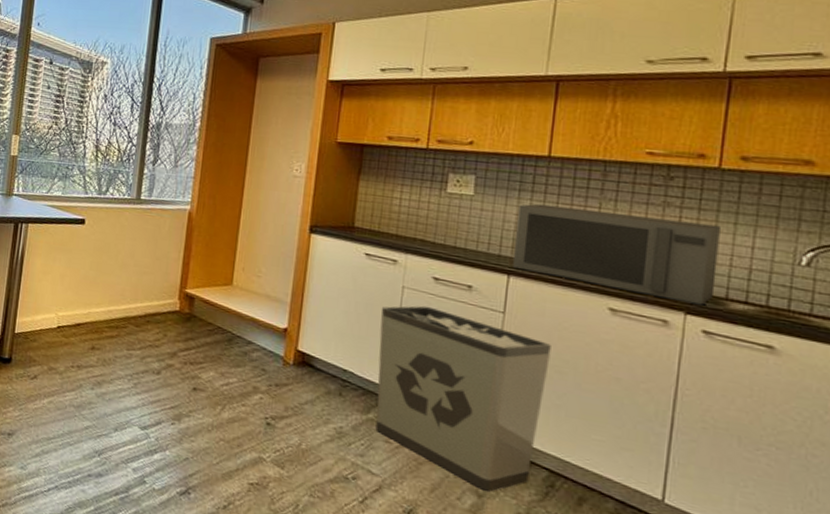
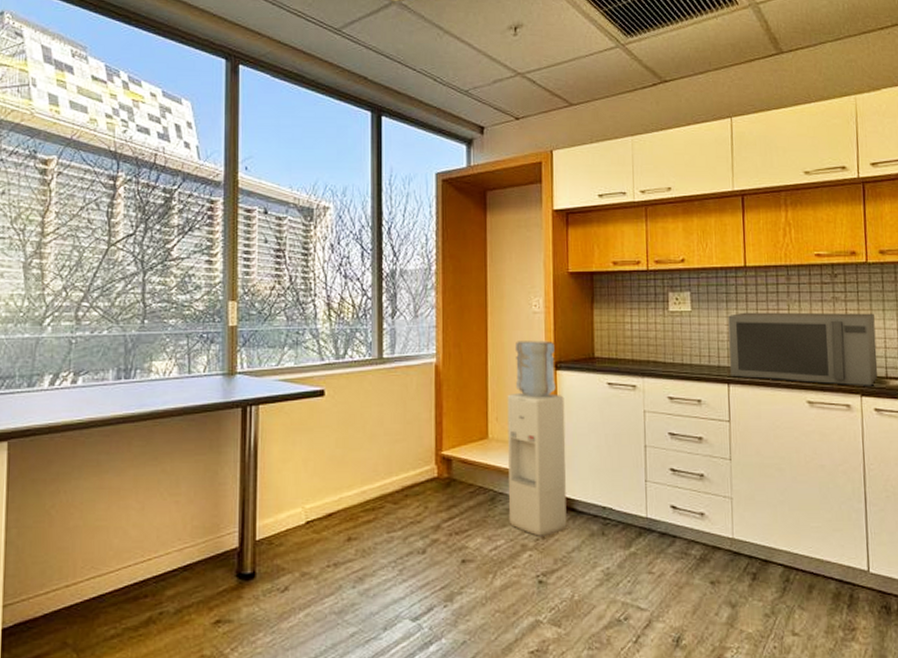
water cooler: none [243,200,316,384] -> present [507,339,567,536]
recycling bin: present [375,305,551,492] -> none [628,427,771,600]

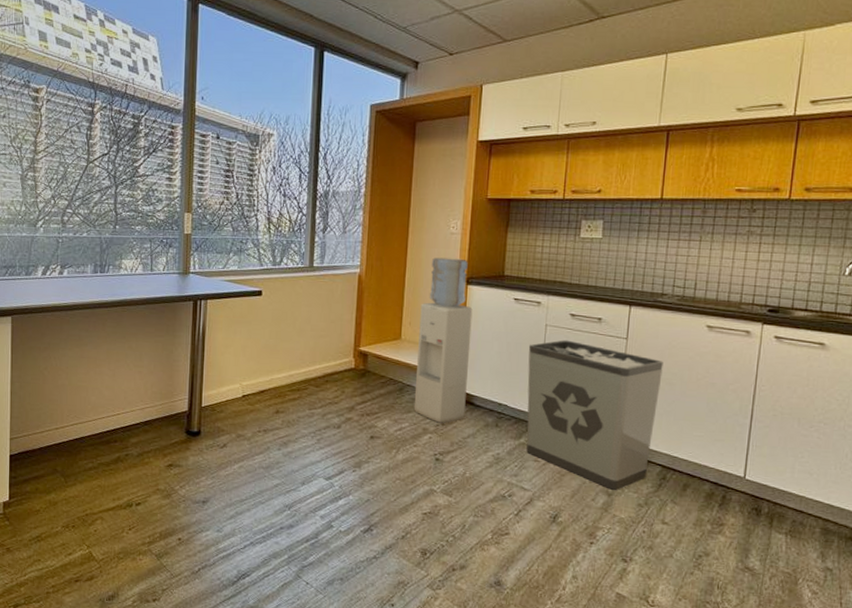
recycling bin: none [628,427,771,600] -> present [526,339,663,490]
microwave: present [728,312,878,386] -> none [634,241,789,316]

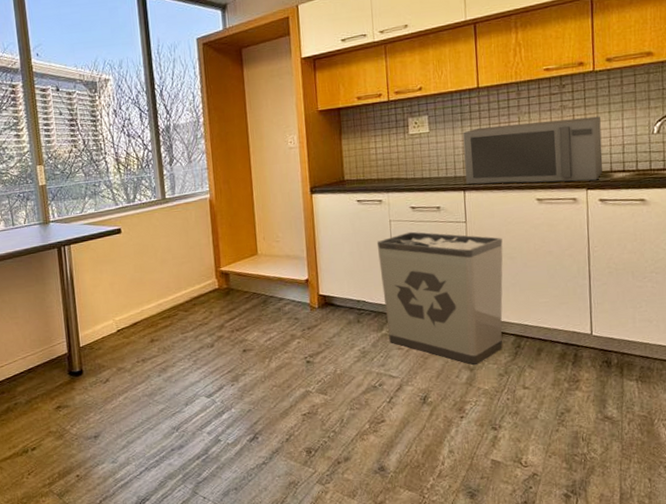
water cooler: present [413,257,473,423] -> none [271,170,328,328]
microwave: none [634,241,789,316] -> present [463,116,603,185]

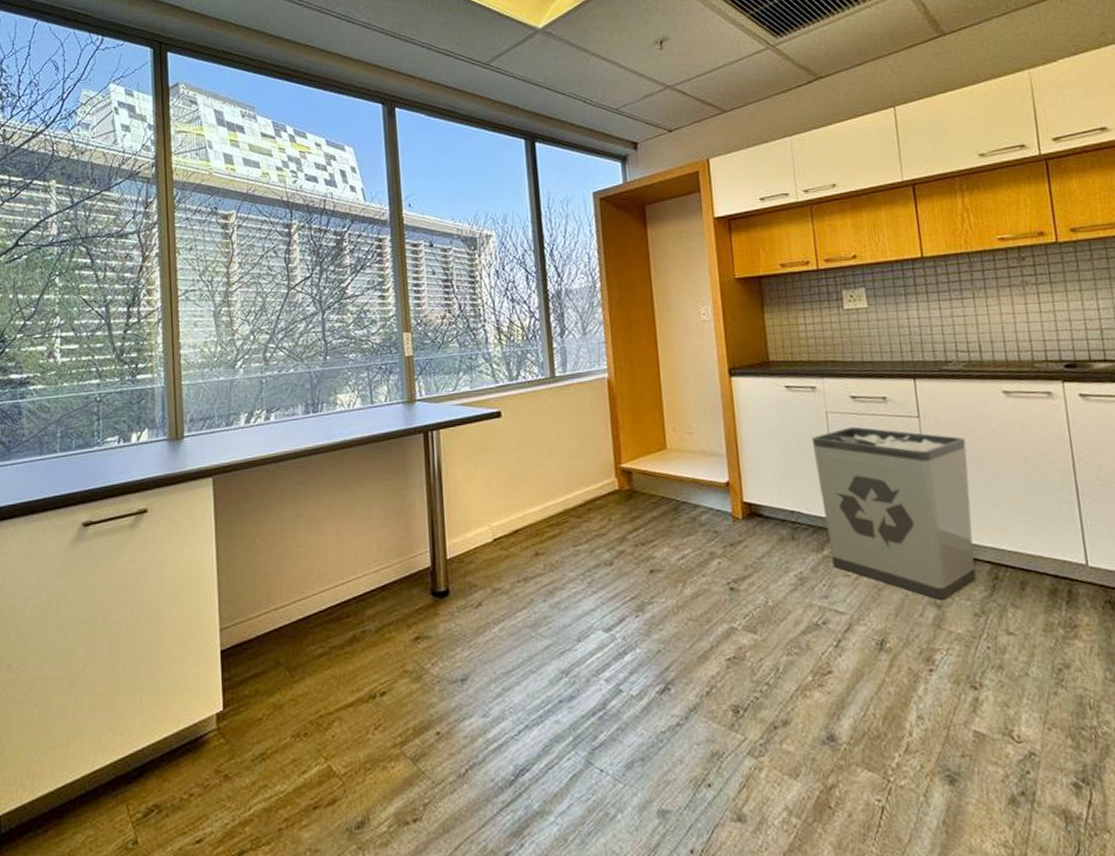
microwave: present [463,116,603,185] -> none [908,294,1080,372]

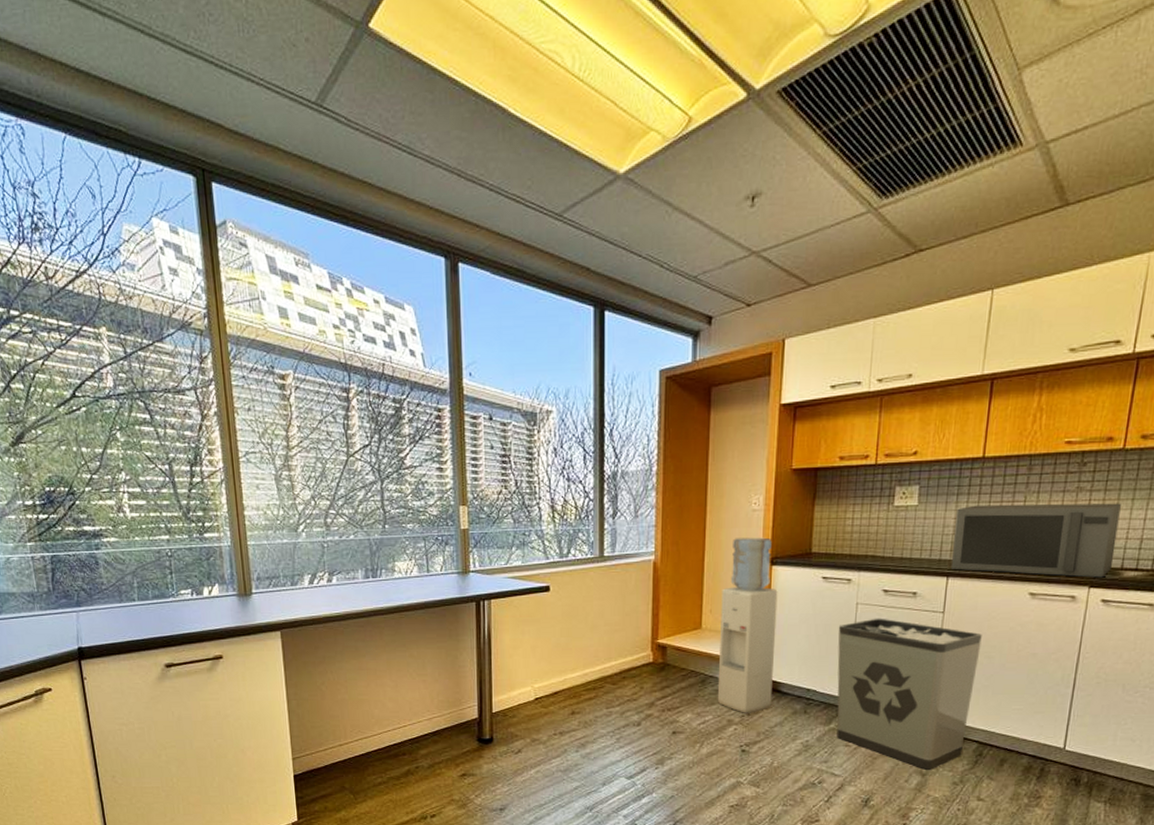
water cooler: none [682,348,755,544] -> present [717,536,778,713]
microwave: none [908,294,1080,372] -> present [951,503,1121,578]

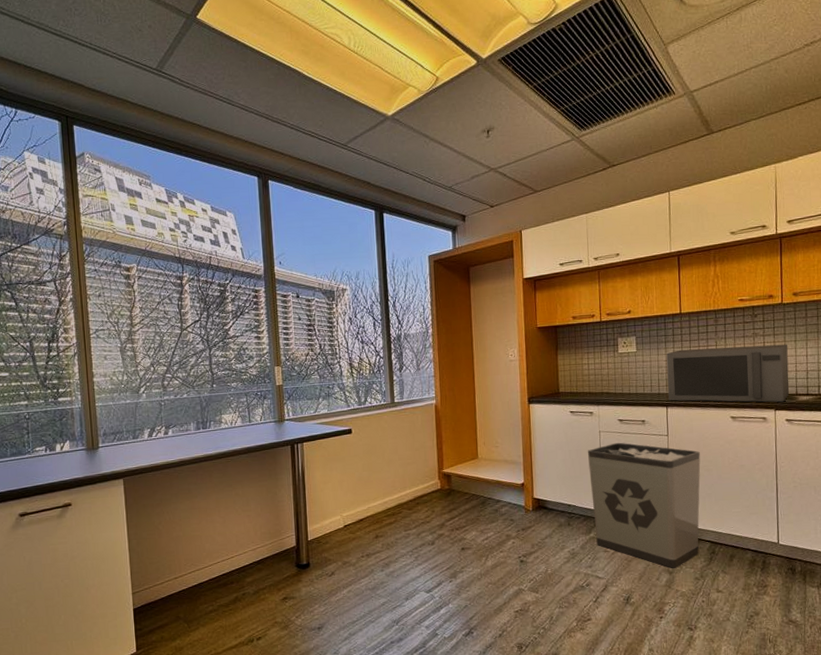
water cooler: present [717,536,778,713] -> none [492,381,541,529]

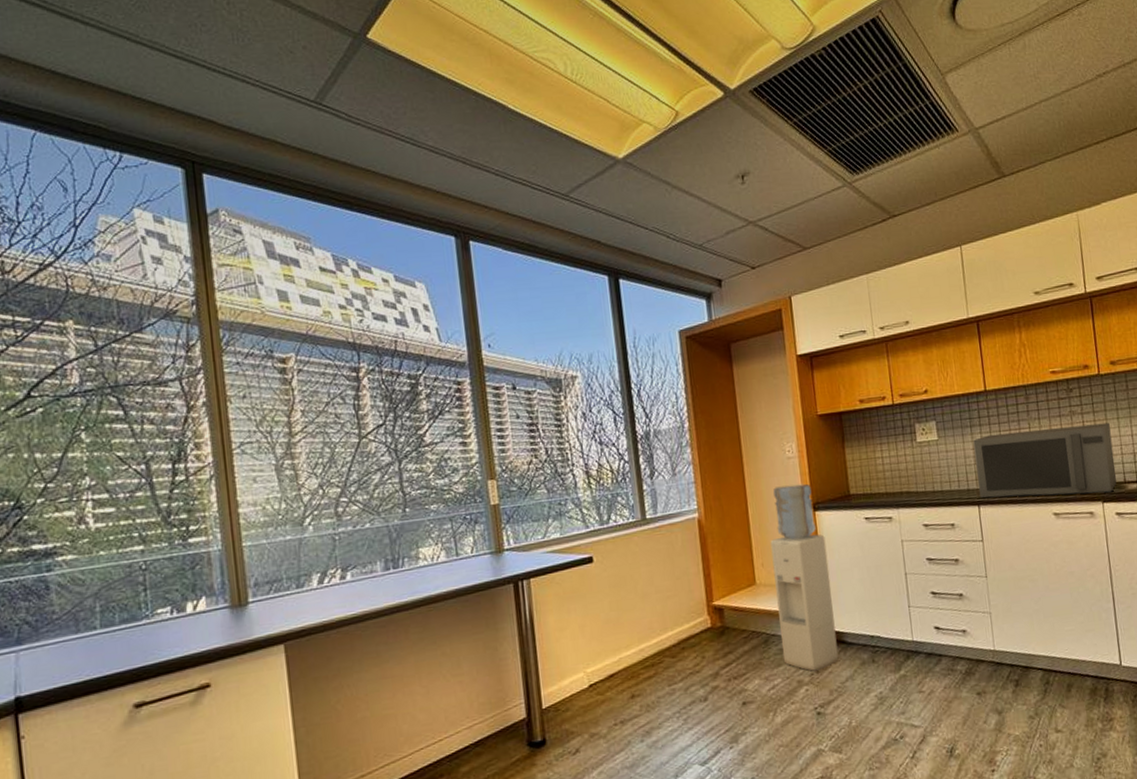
water cooler: none [492,381,541,529] -> present [770,483,839,671]
recycling bin: present [587,442,701,568] -> none [888,552,1031,707]

